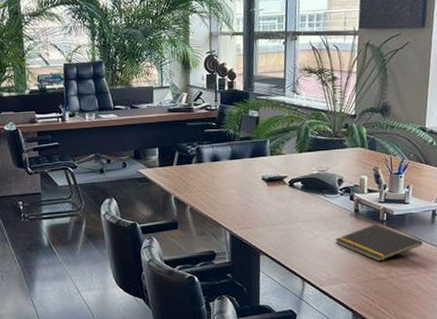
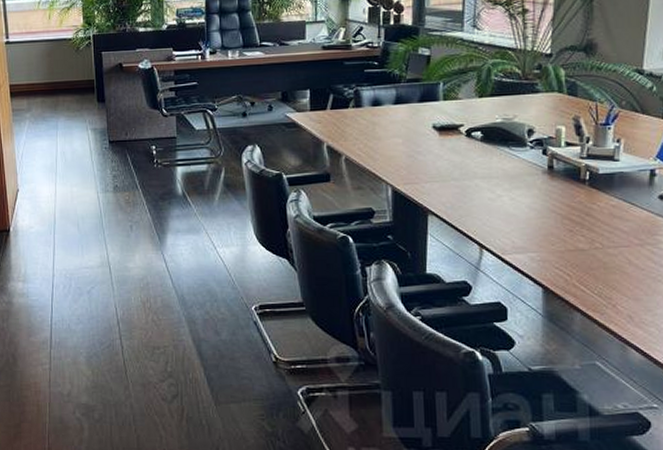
notepad: present [334,224,423,262] -> none [521,184,637,229]

